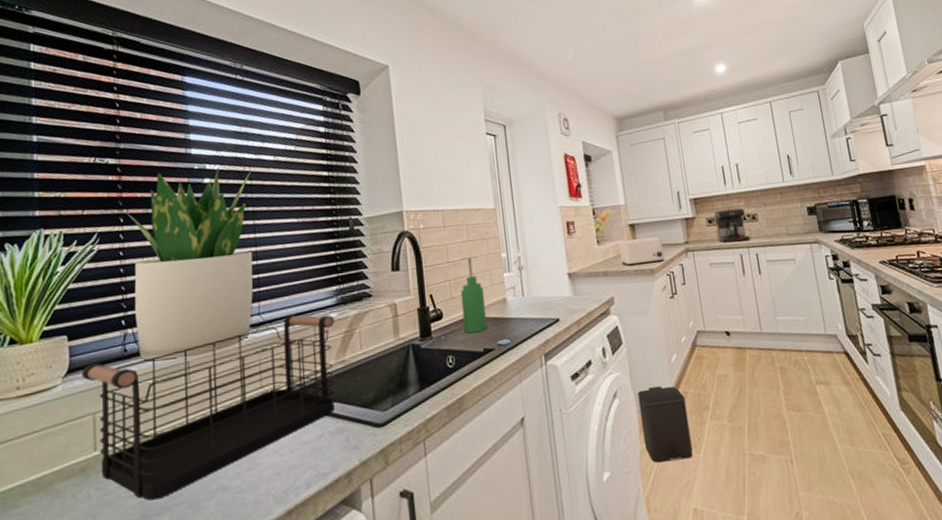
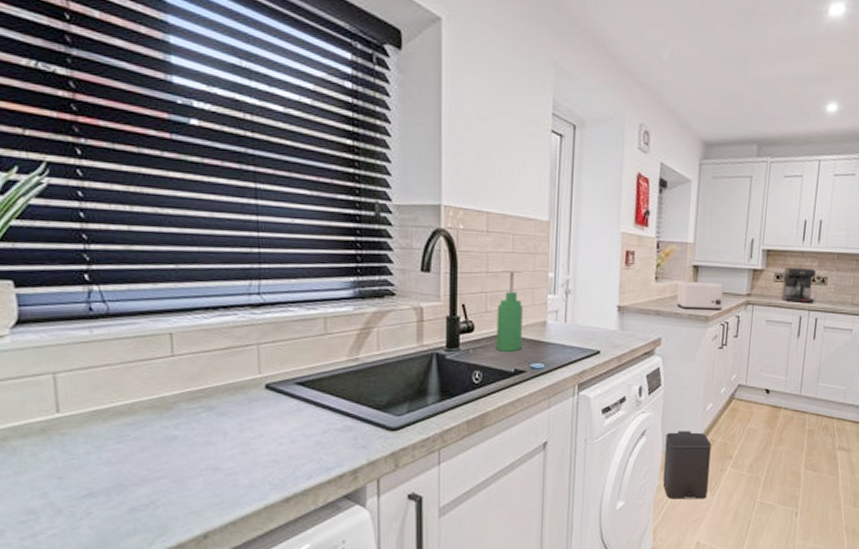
dish rack: present [82,314,335,501] -> none [35,301,349,470]
planter: present [127,169,253,362] -> none [86,99,254,329]

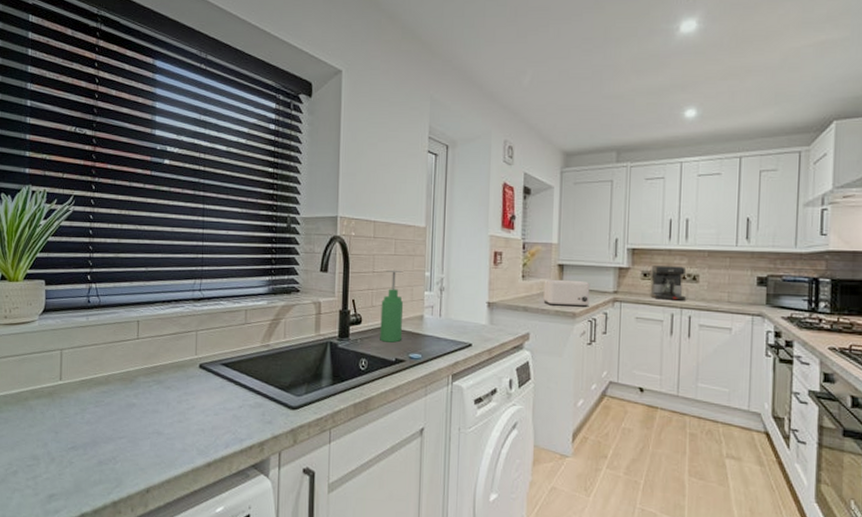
pedal bin: present [662,431,712,500] -> none [535,425,584,500]

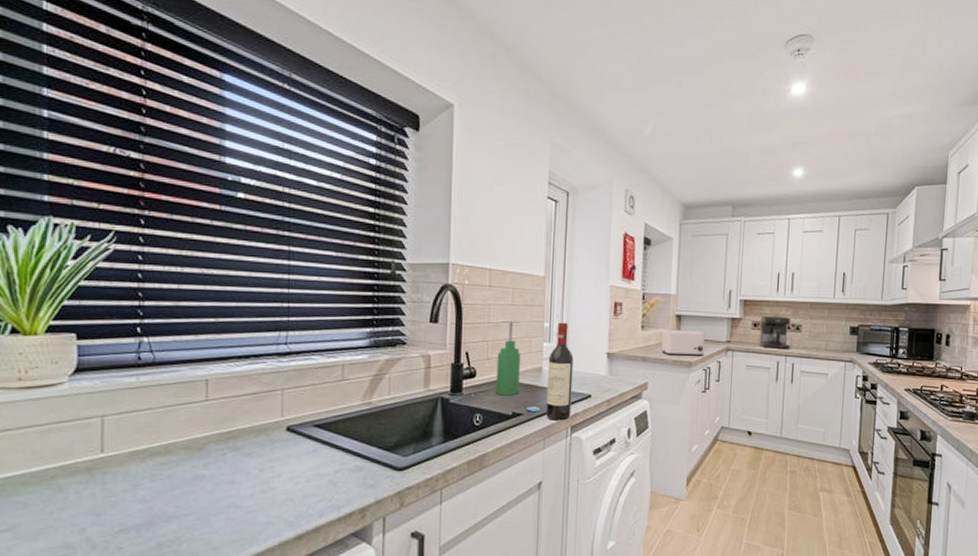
wine bottle: none [427,272,454,369] -> present [546,322,574,421]

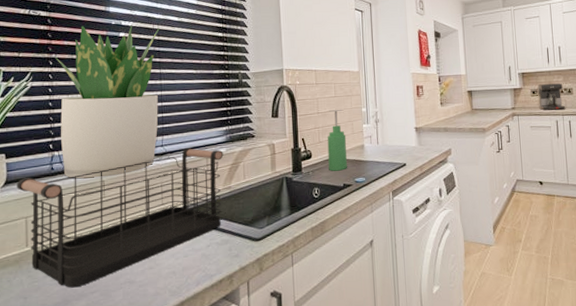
dish rack: none [91,350,365,507] -> present [17,148,224,288]
planter: none [149,177,291,376] -> present [55,25,160,179]
wine bottle: present [546,322,574,421] -> none [368,106,391,188]
toaster: present [661,329,706,357] -> none [458,102,495,125]

